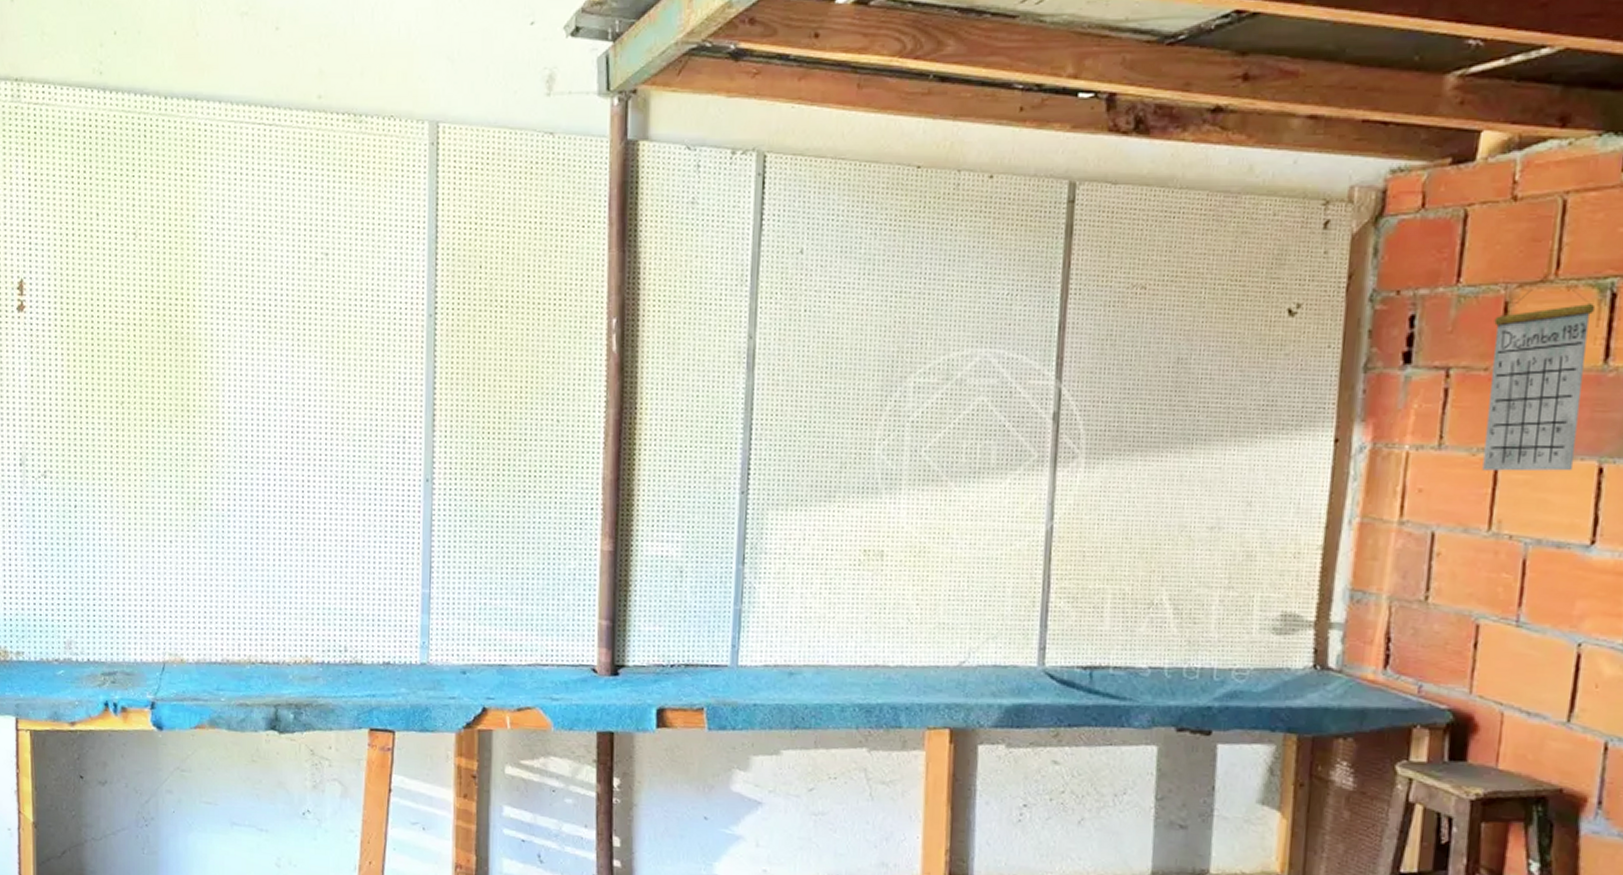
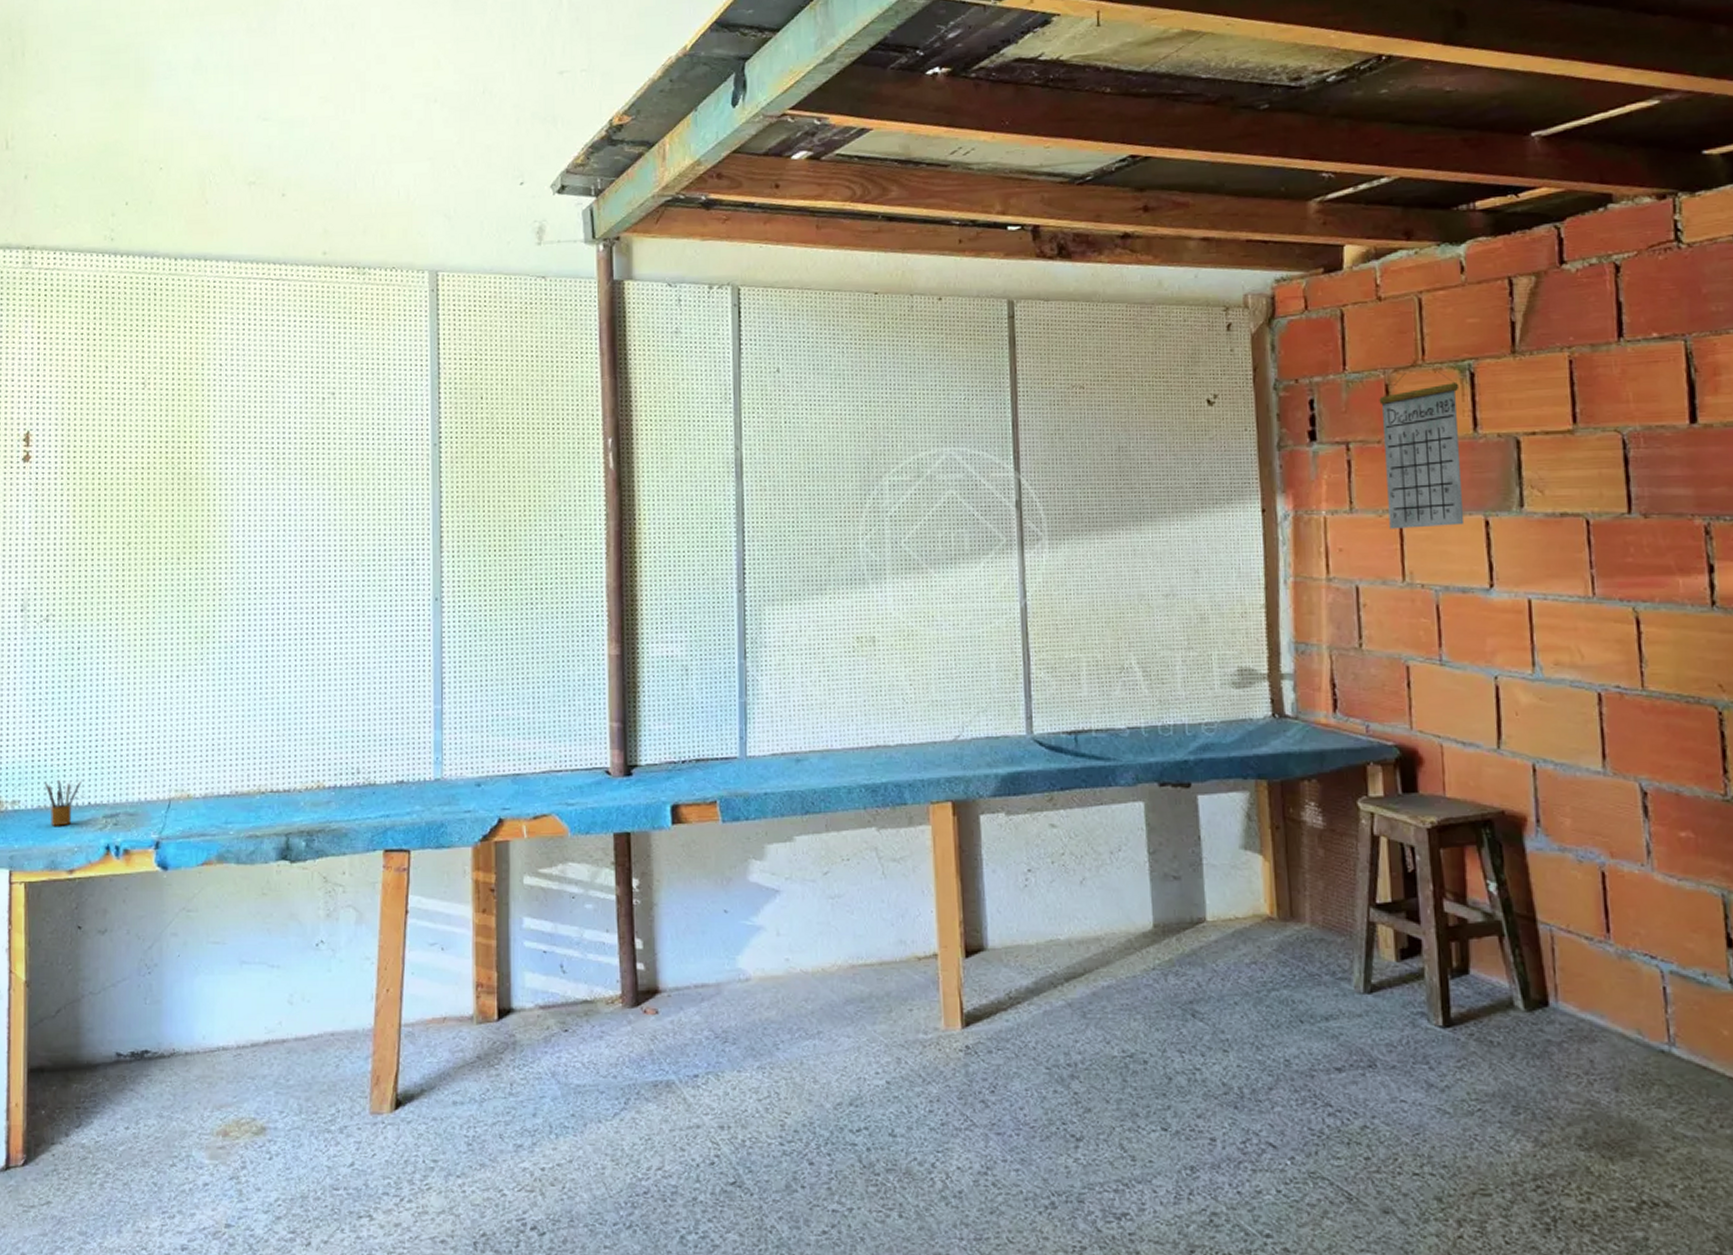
pencil box: none [47,634,81,680] -> present [45,779,82,826]

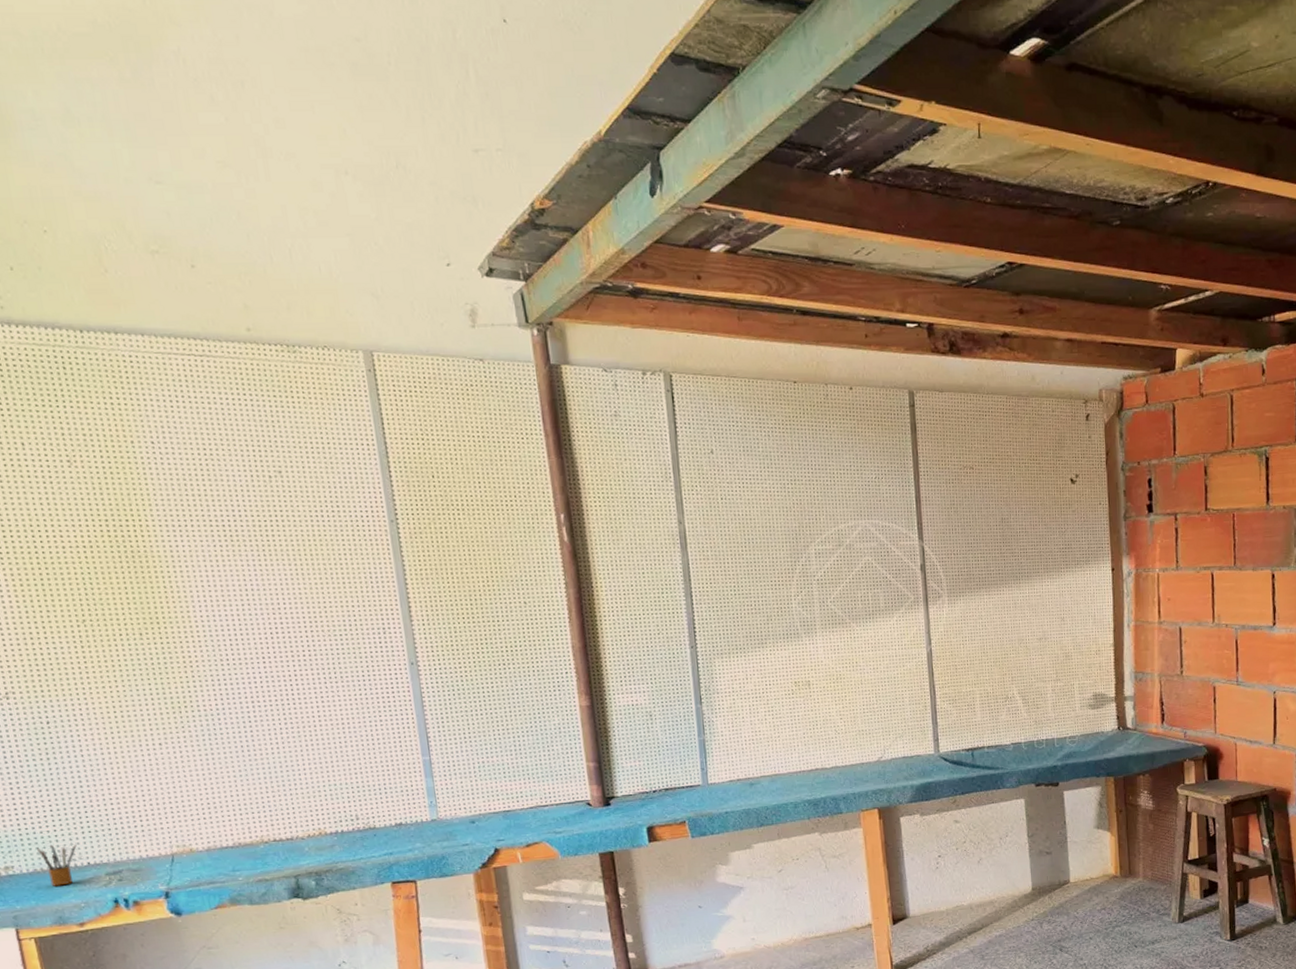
calendar: present [1379,357,1465,529] -> none [1200,444,1258,582]

